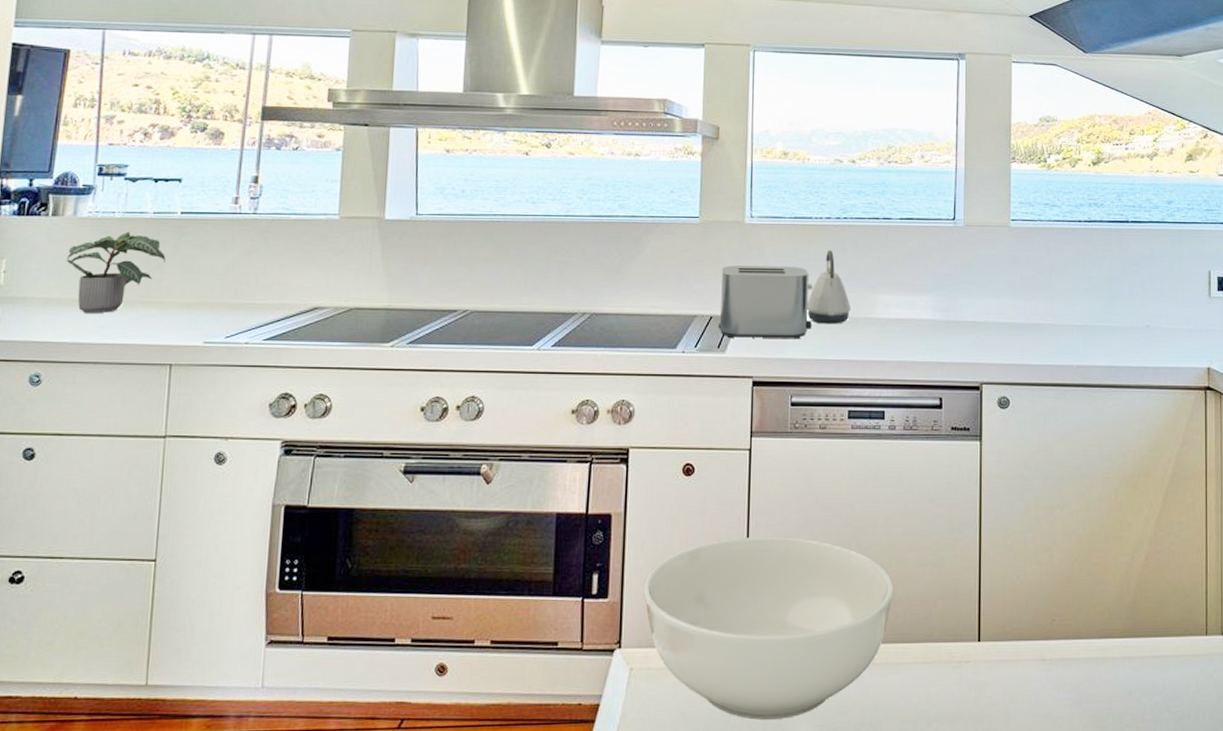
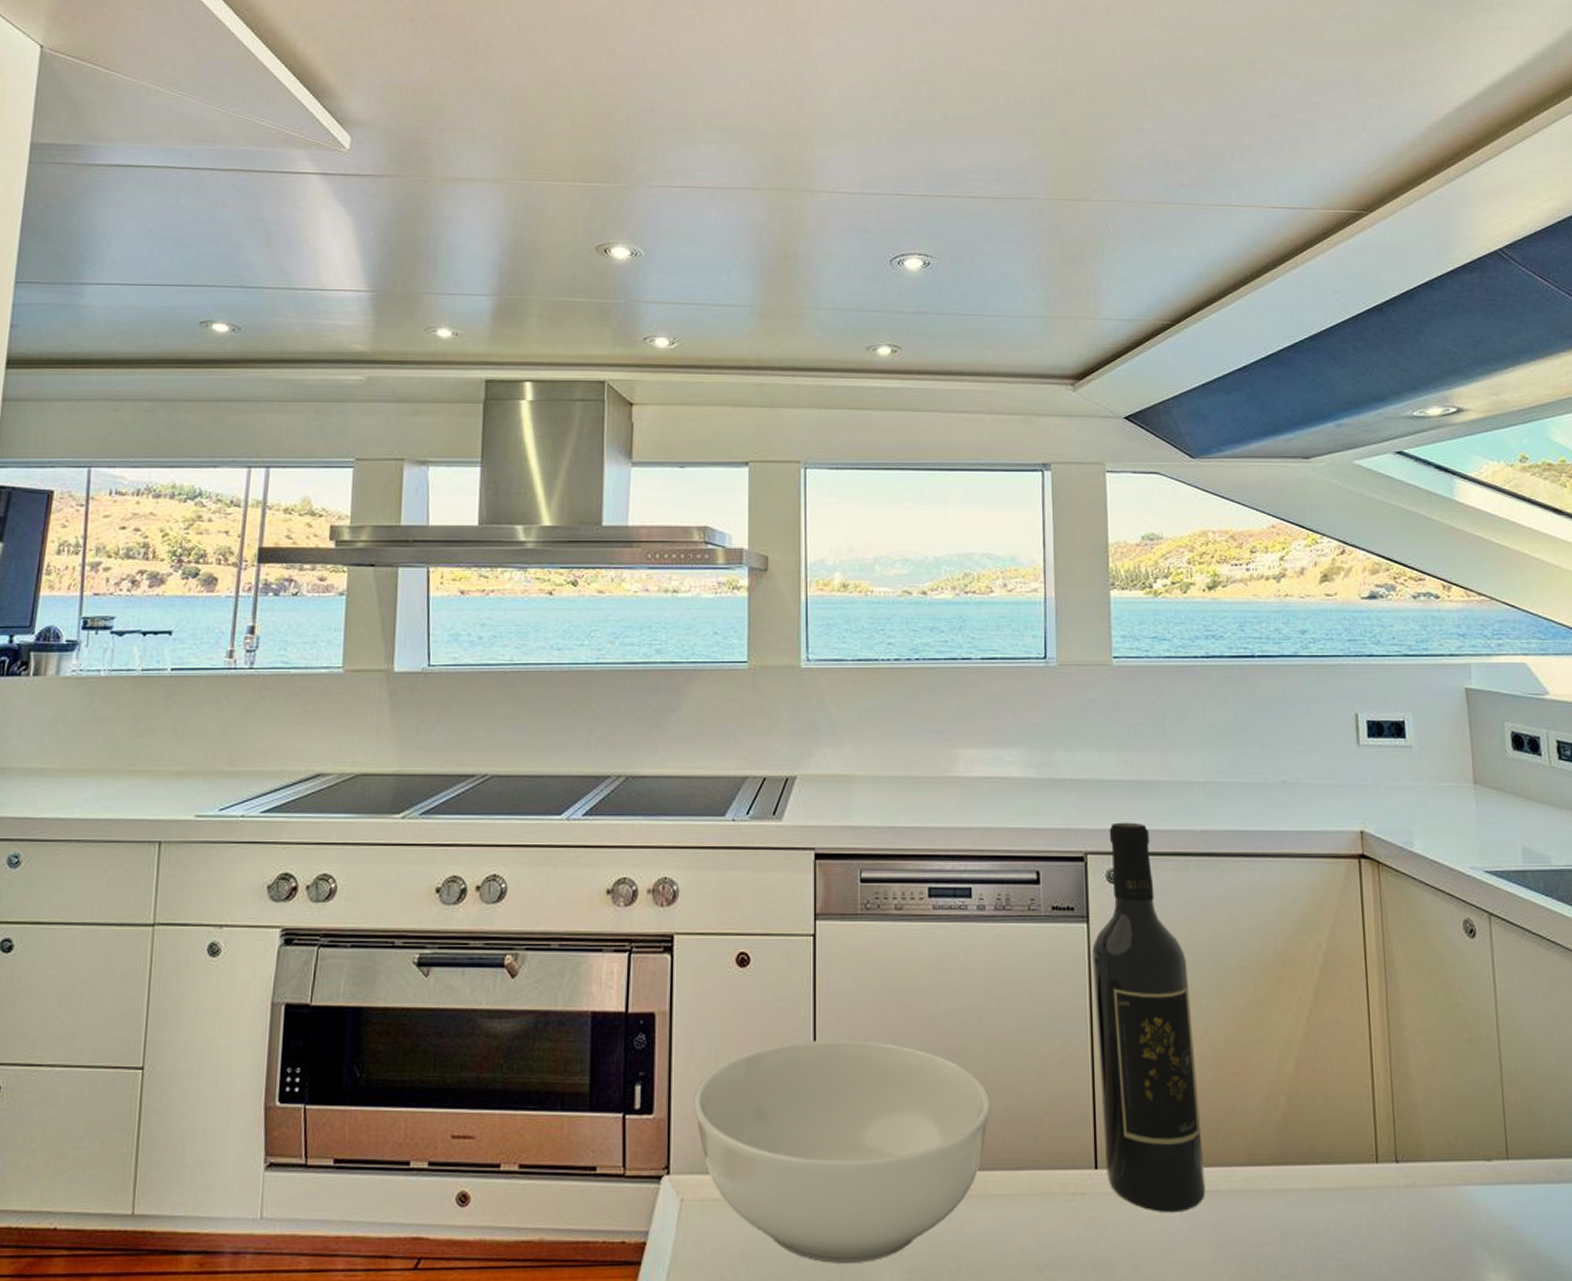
potted plant: present [66,231,166,314] -> none [48,691,155,785]
toaster: present [718,265,813,339] -> none [772,717,882,803]
kettle: present [807,250,851,324] -> none [876,697,928,785]
wine bottle: none [983,358,1068,677] -> present [1092,822,1206,1213]

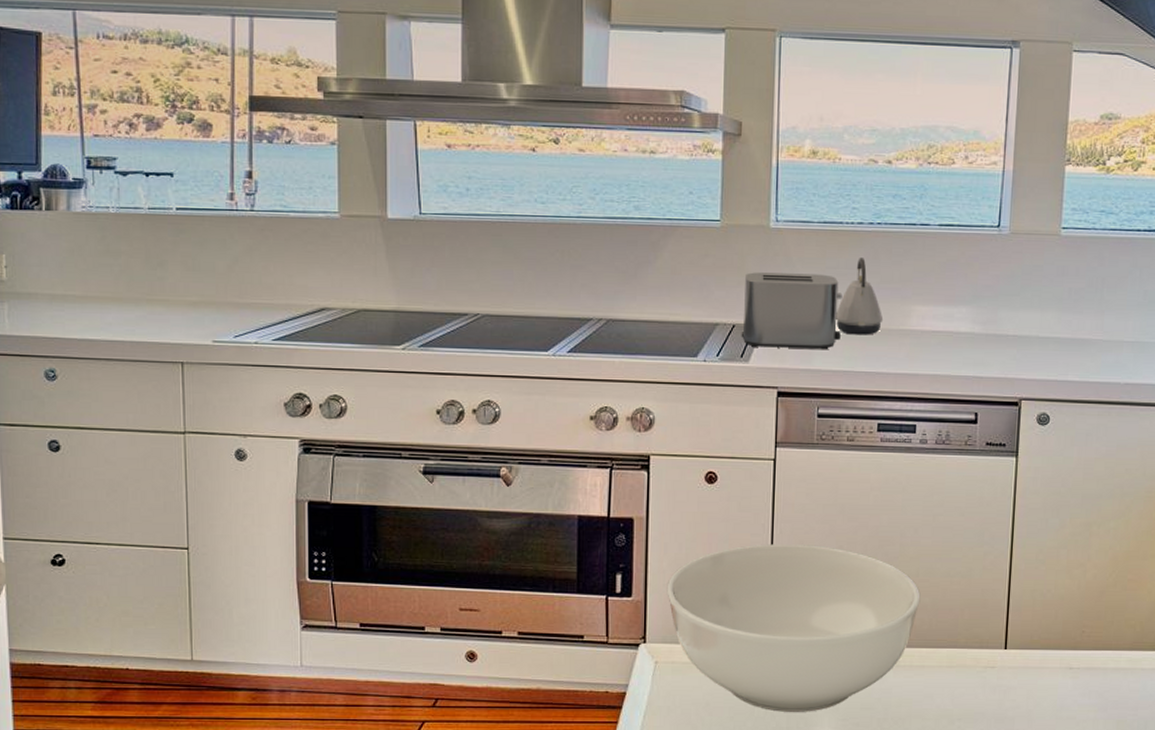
toaster: none [772,717,882,803] -> present [741,272,842,350]
kettle: none [876,697,928,785] -> present [836,258,884,335]
wine bottle: present [1092,822,1206,1213] -> none [1014,374,1101,684]

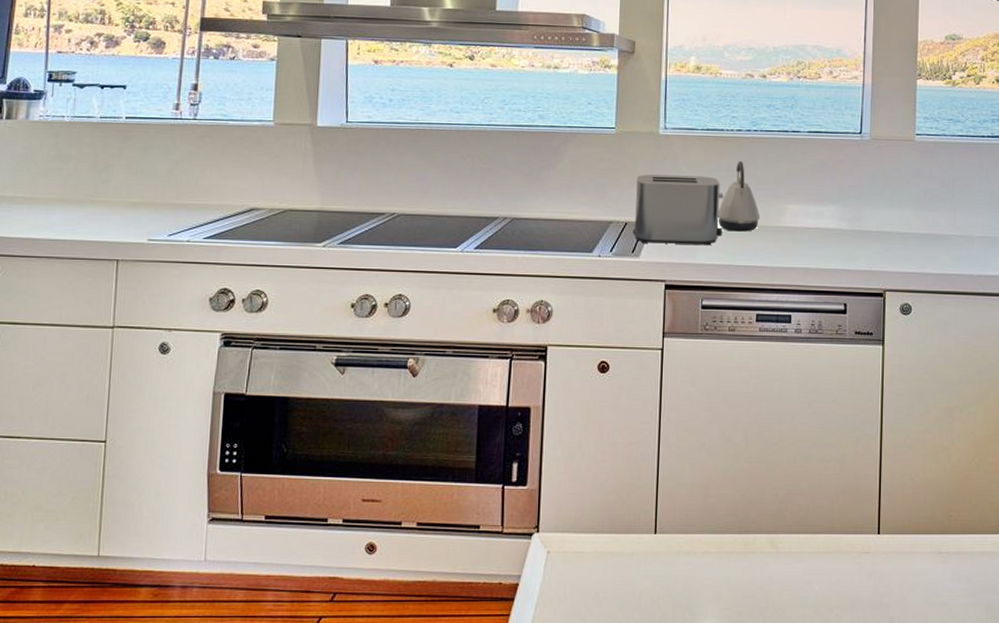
bowl: present [666,544,921,712] -> none [560,432,798,602]

